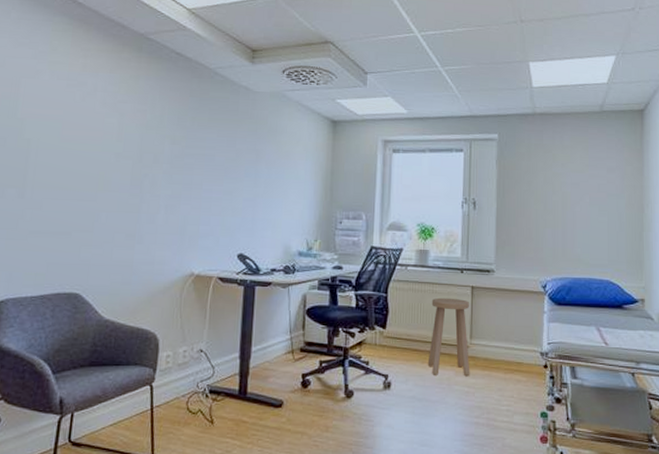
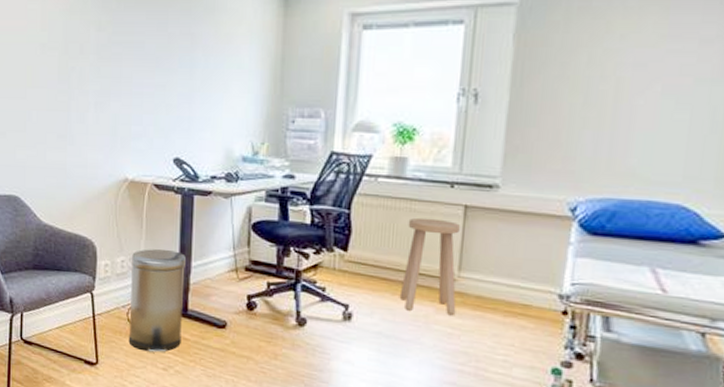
pedal bin: none [187,338,246,440] -> present [128,249,186,353]

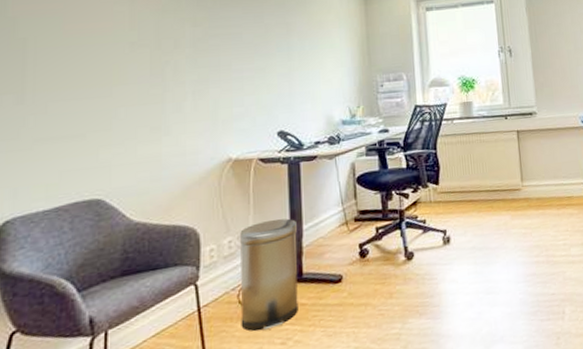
stool: present [399,217,460,316] -> none [480,144,526,223]

